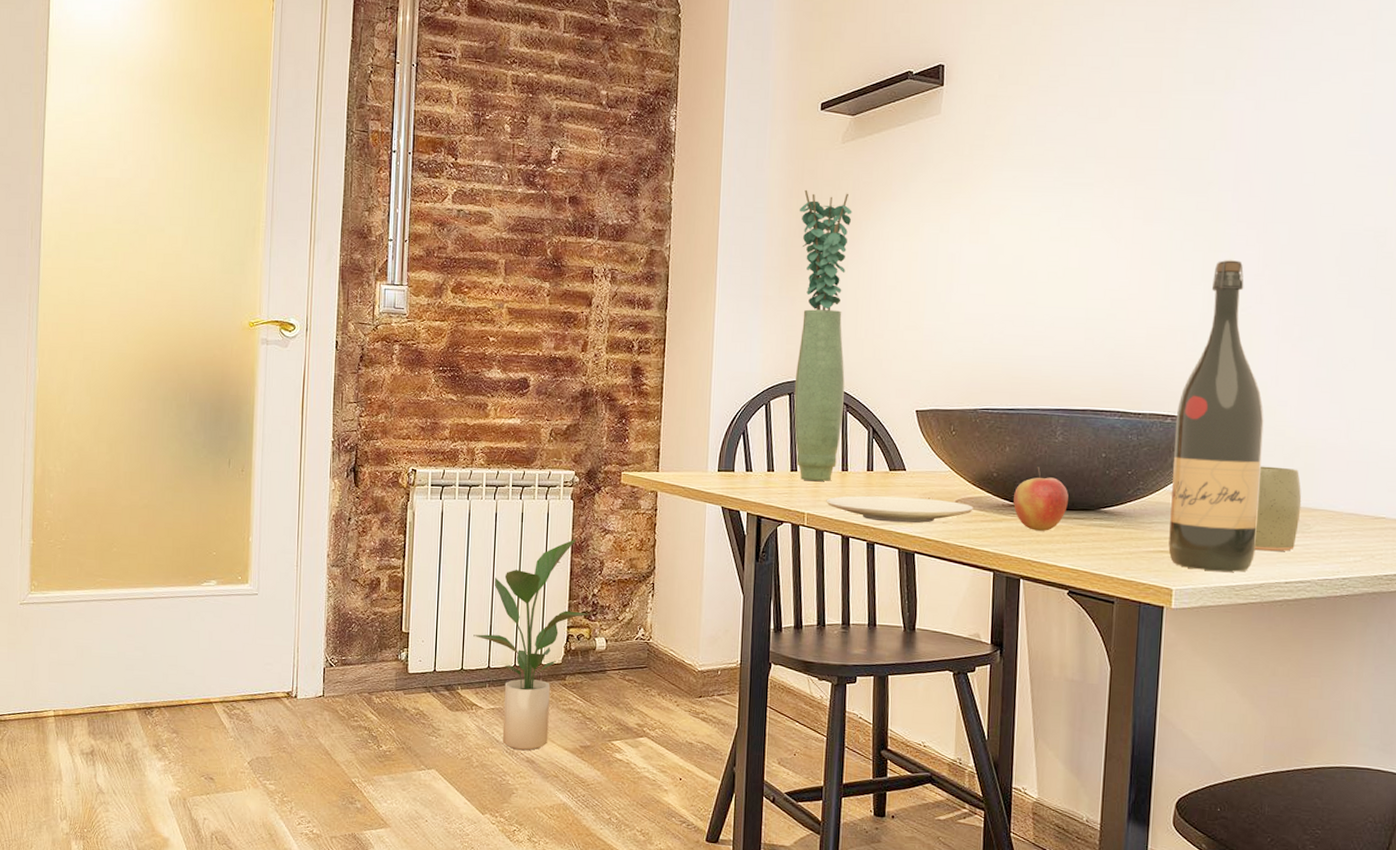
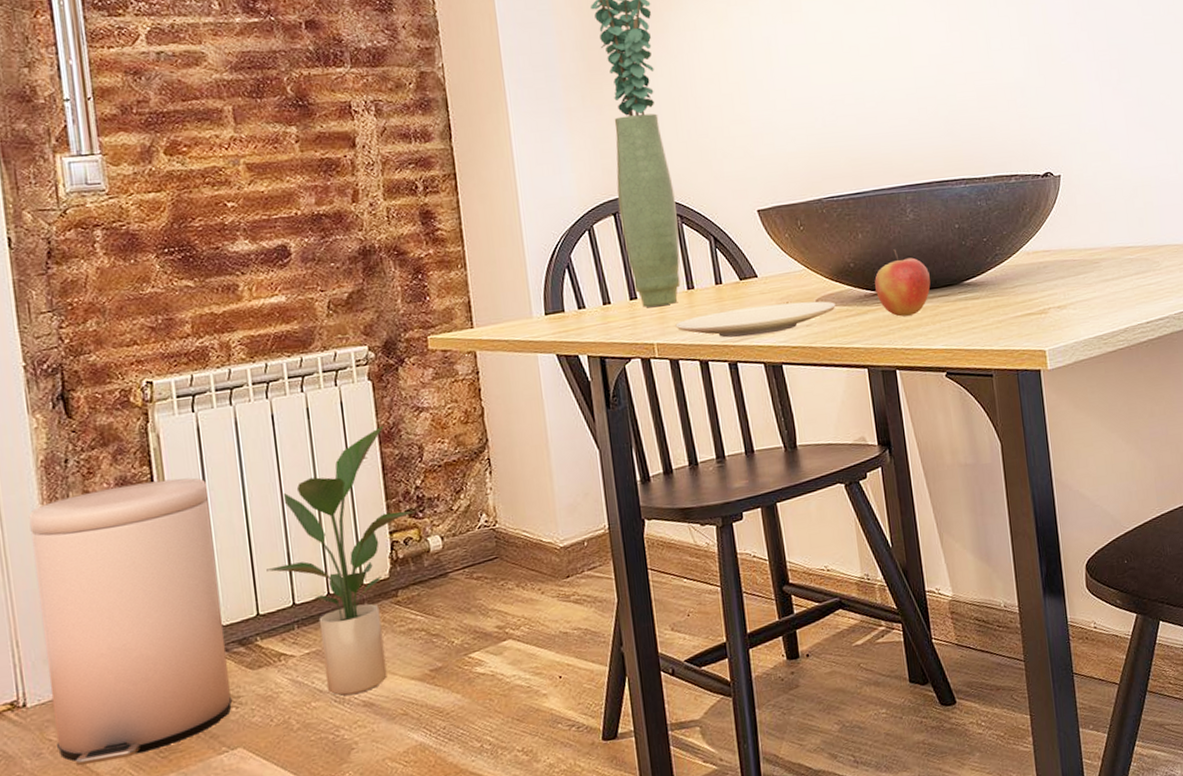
pedal bin: none [312,546,442,755] -> present [28,477,233,766]
wine bottle: present [1168,259,1264,572] -> none [1019,10,1115,326]
mug: present [1254,466,1302,552] -> none [1104,209,1149,297]

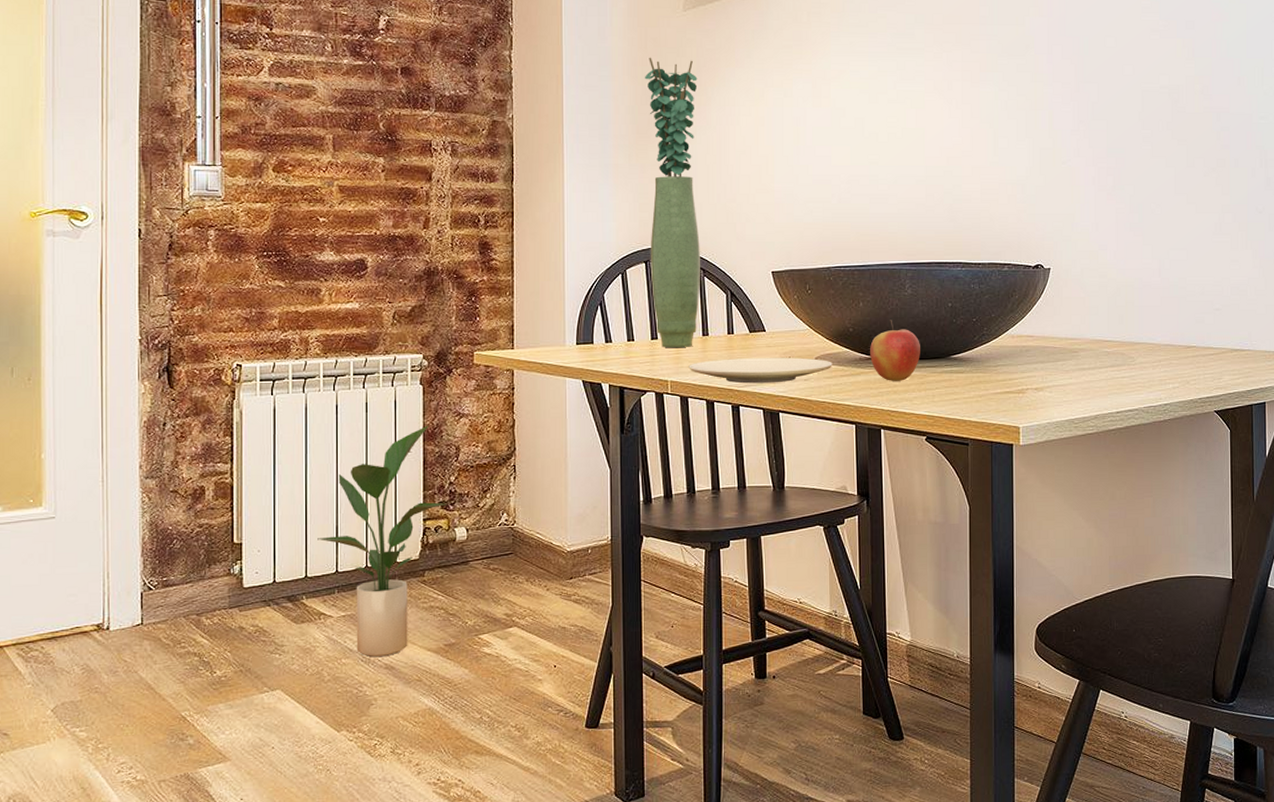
pedal bin: present [28,477,233,766] -> none [129,450,277,687]

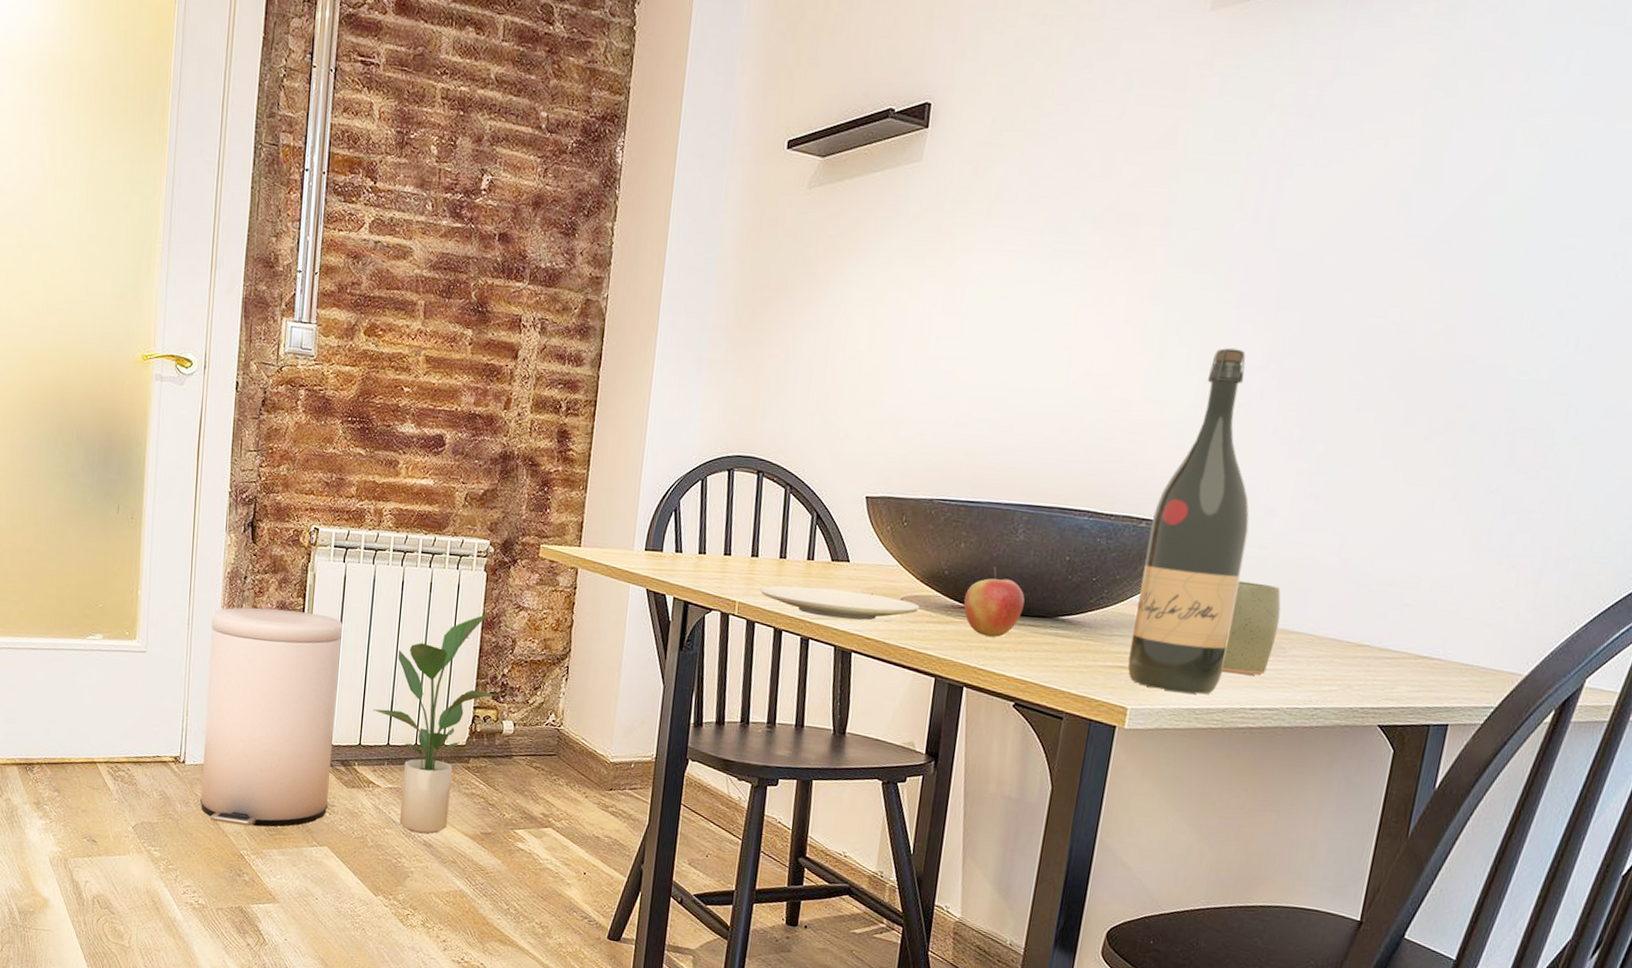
pedal bin: none [129,450,277,687] -> present [200,607,343,827]
vase: present [644,57,700,347] -> none [731,240,814,569]
wine bottle: none [1012,116,1089,407] -> present [1127,347,1250,694]
mug: none [1087,306,1126,385] -> present [1221,580,1281,676]

